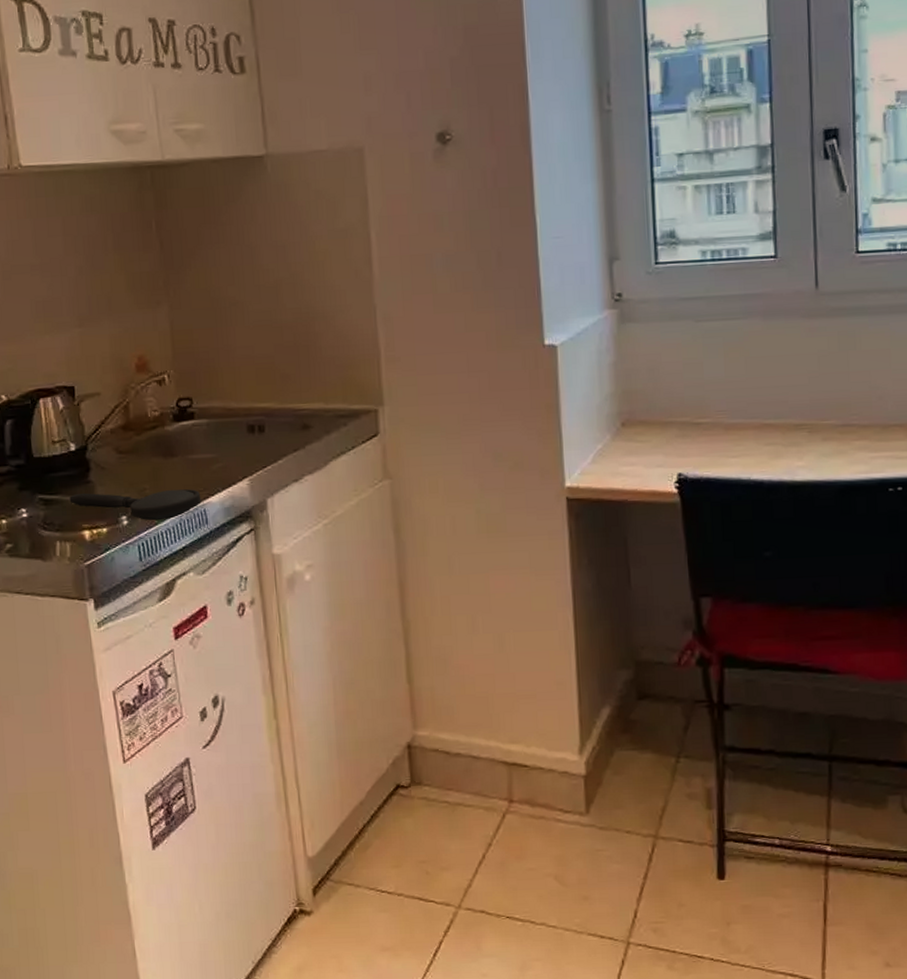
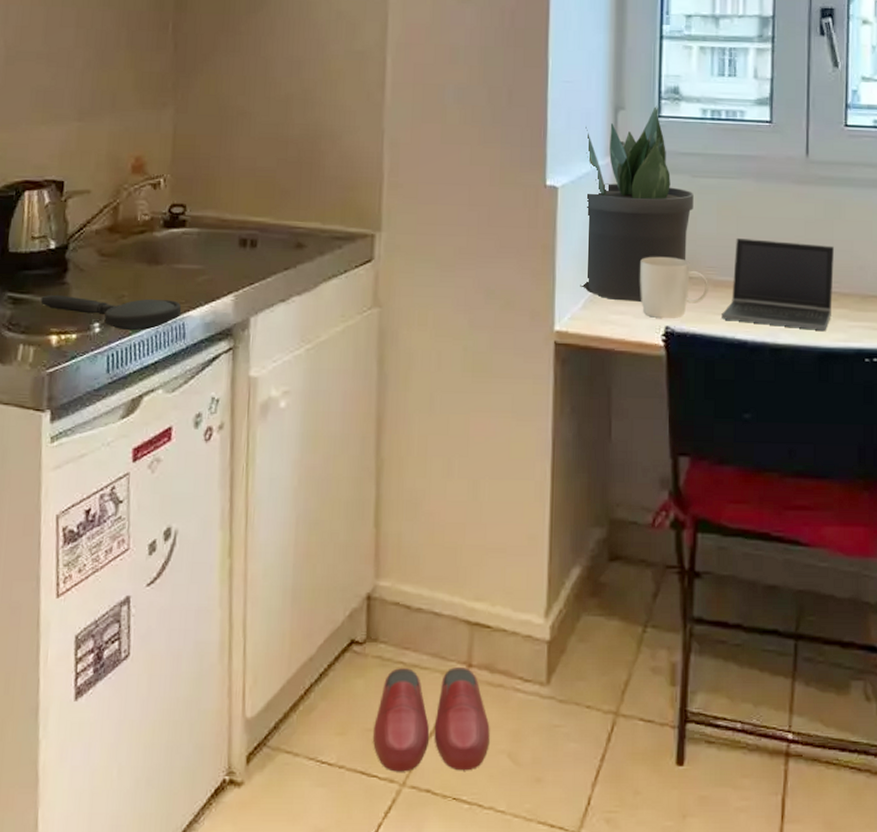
slippers: none [426,803,536,897] -> present [373,667,490,772]
planter: none [580,252,699,453] -> present [580,105,694,302]
mug: none [647,404,720,467] -> present [640,256,708,319]
laptop computer: none [735,378,851,464] -> present [722,237,834,331]

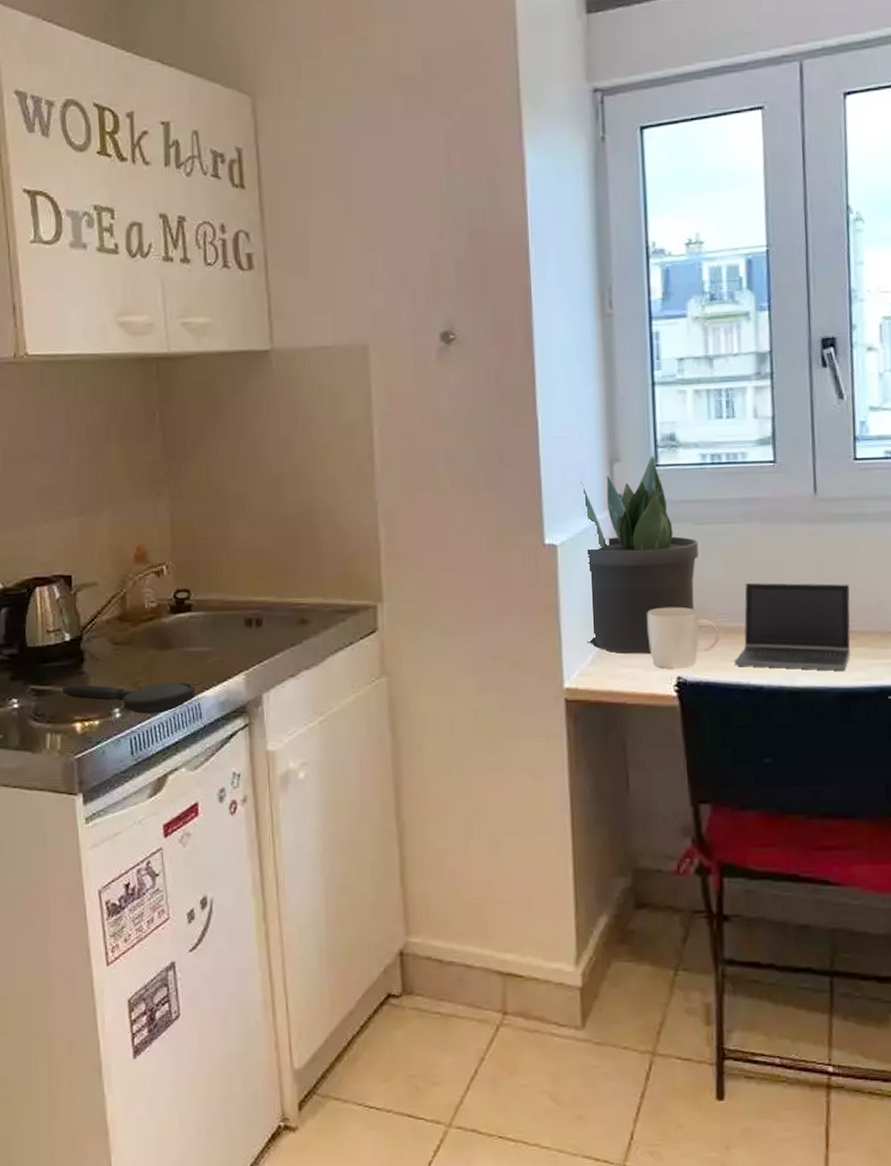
slippers: present [373,667,490,772] -> none [417,1015,530,1114]

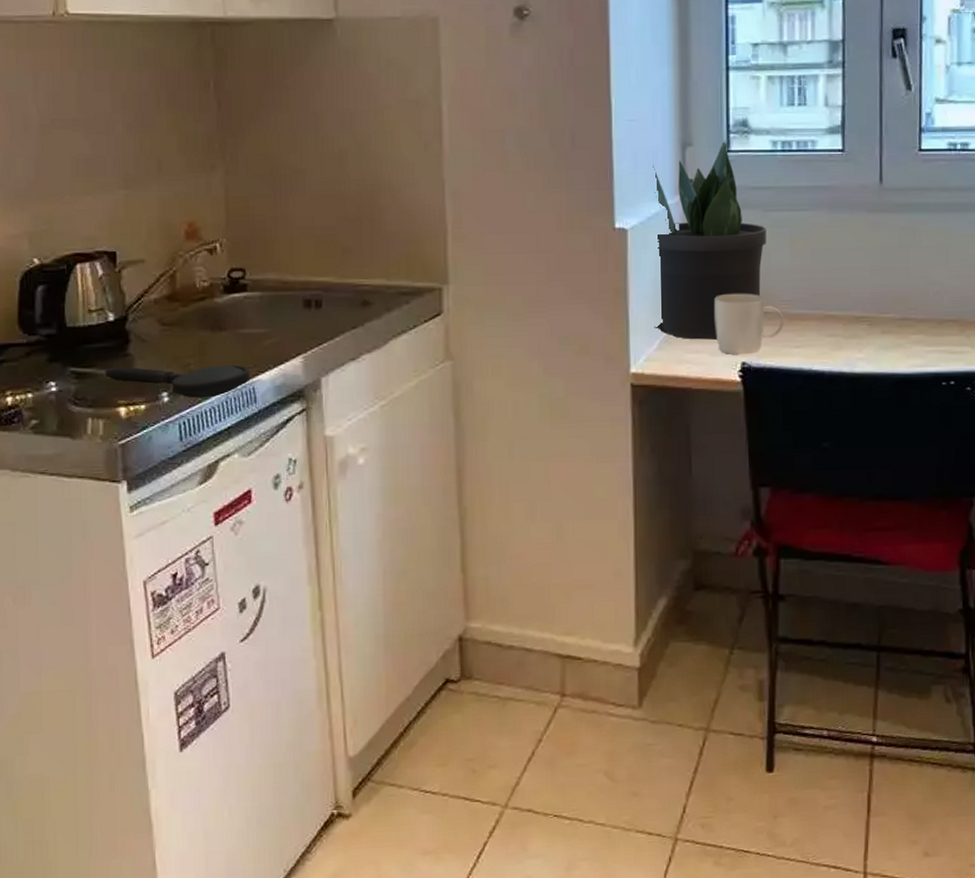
laptop computer: present [735,582,851,671] -> none [798,270,910,357]

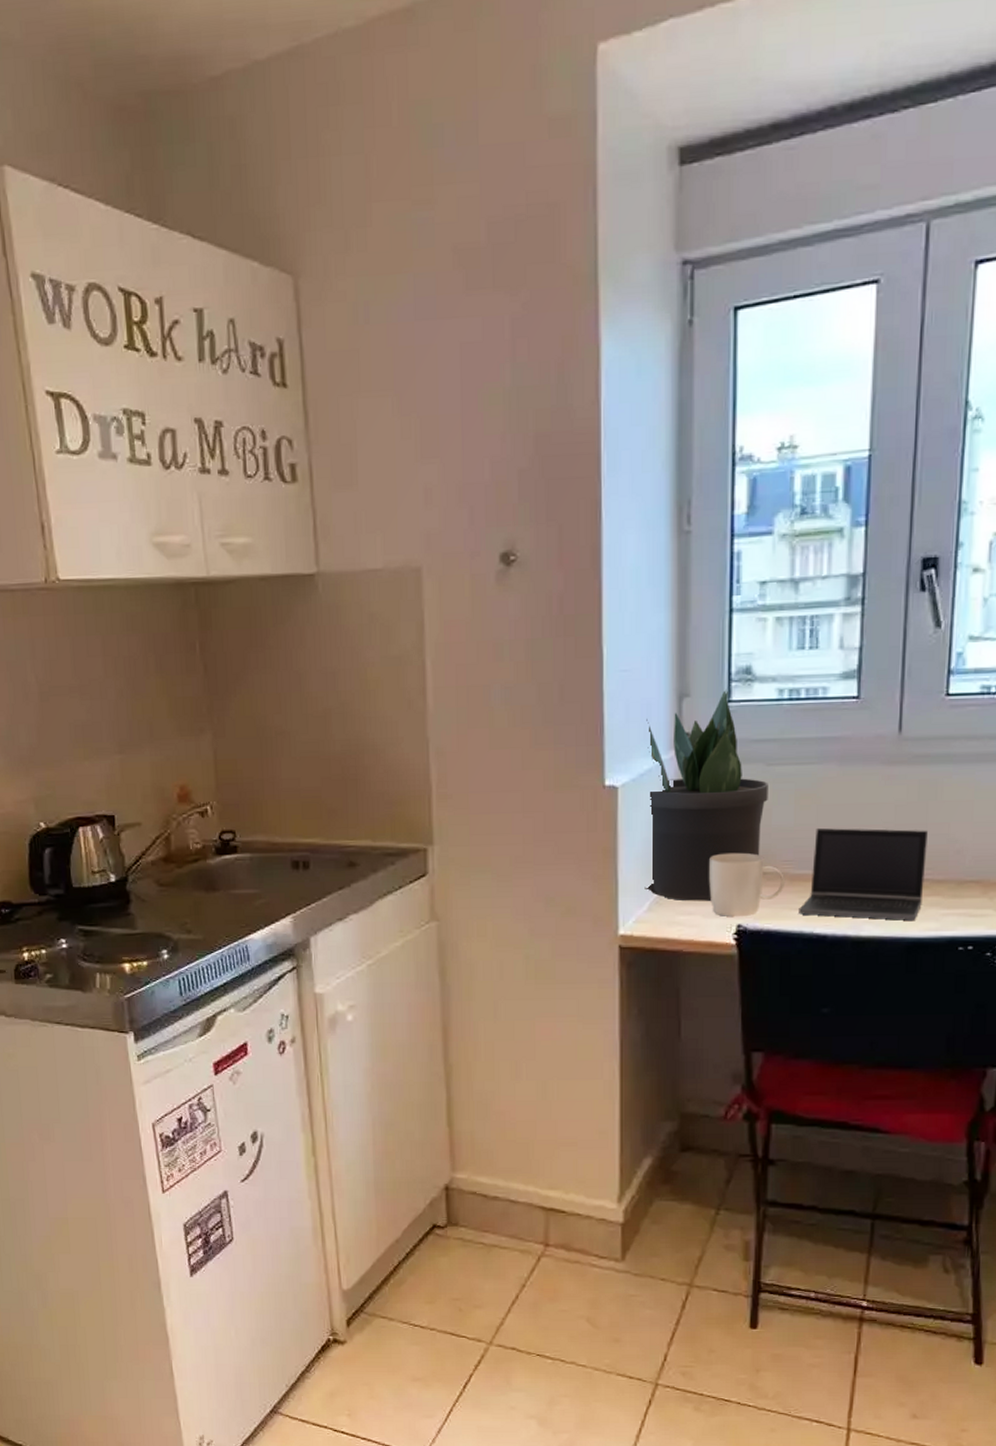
frying pan: present [105,365,251,398] -> none [109,925,243,956]
laptop computer: none [798,270,910,357] -> present [799,827,928,920]

